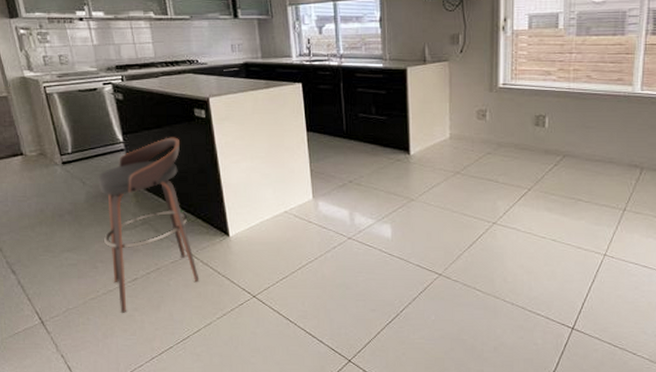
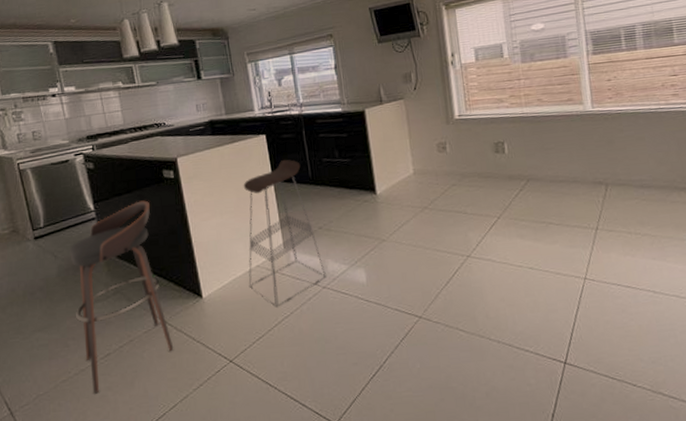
bar stool: none [275,110,352,252] -> present [243,159,326,308]

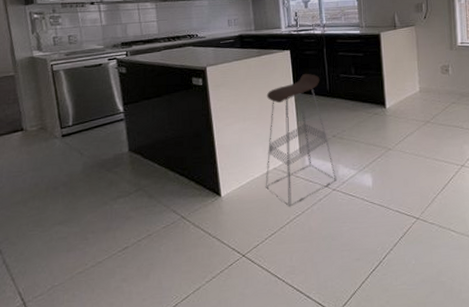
bar stool: present [70,200,174,394] -> none [96,104,190,285]

